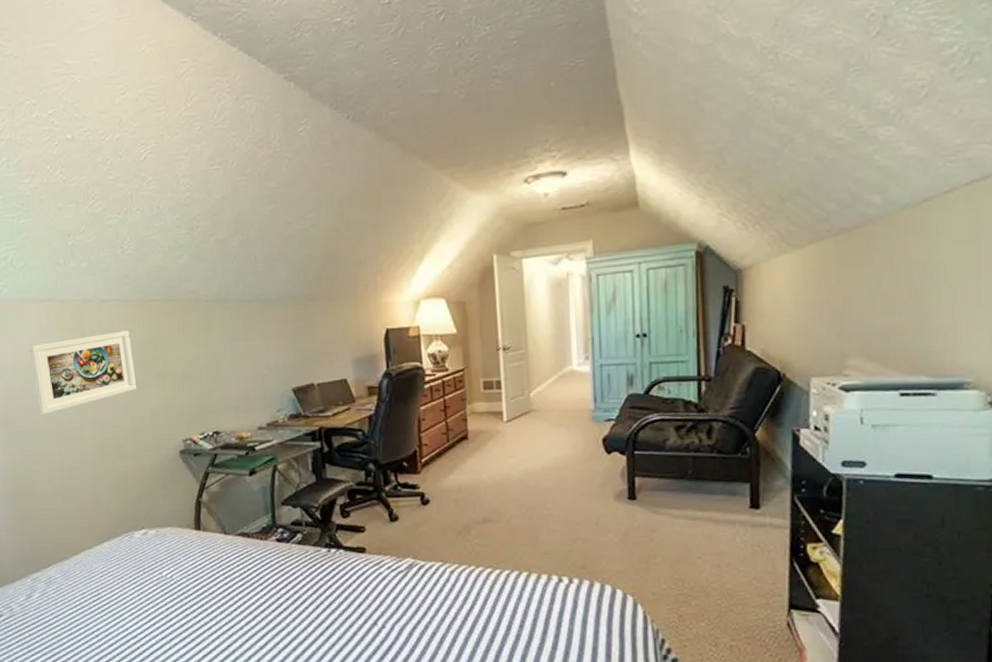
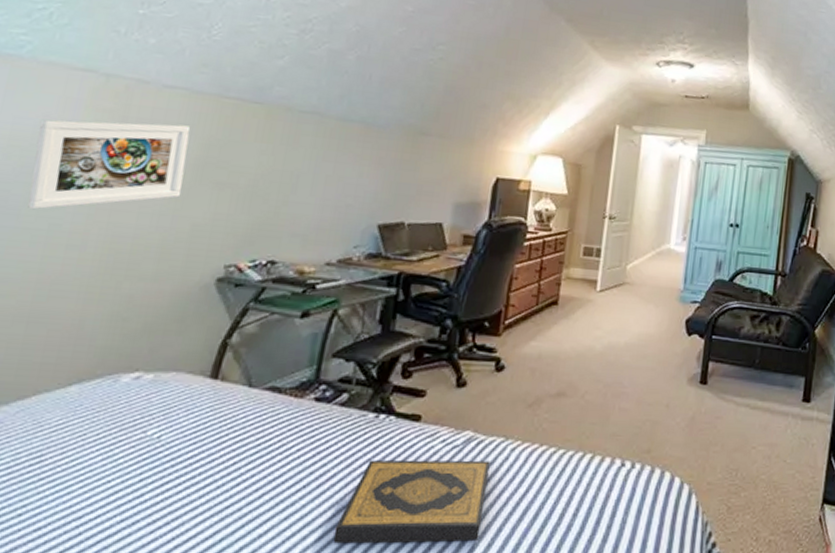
hardback book: none [316,582,437,653] -> present [333,459,491,544]

